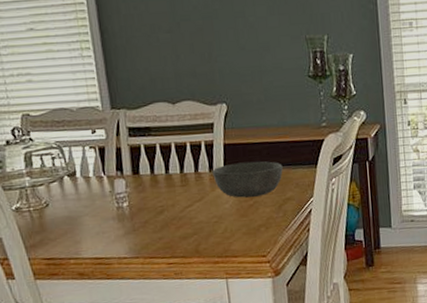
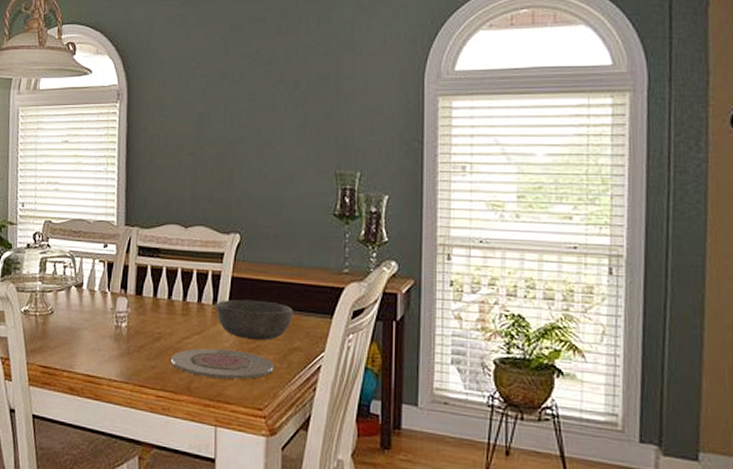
plate: none [176,209,272,238] -> present [170,348,274,380]

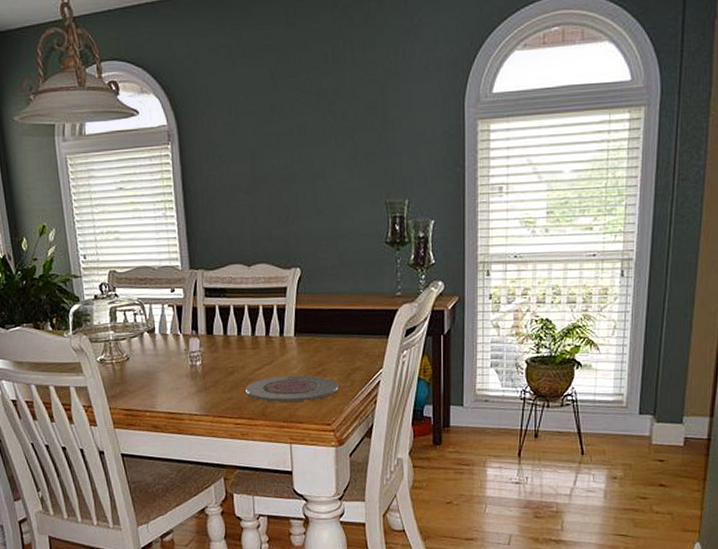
bowl: present [216,299,293,340] -> none [282,328,353,364]

